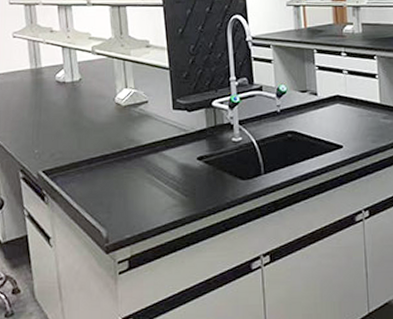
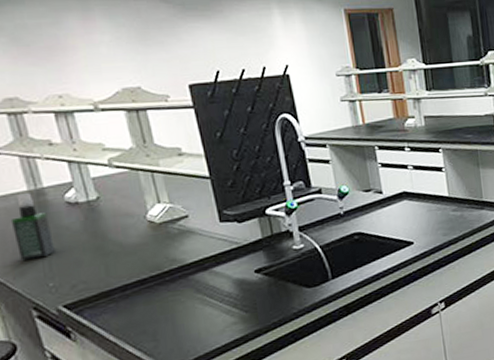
spray bottle: none [14,71,43,128] -> present [10,193,55,260]

